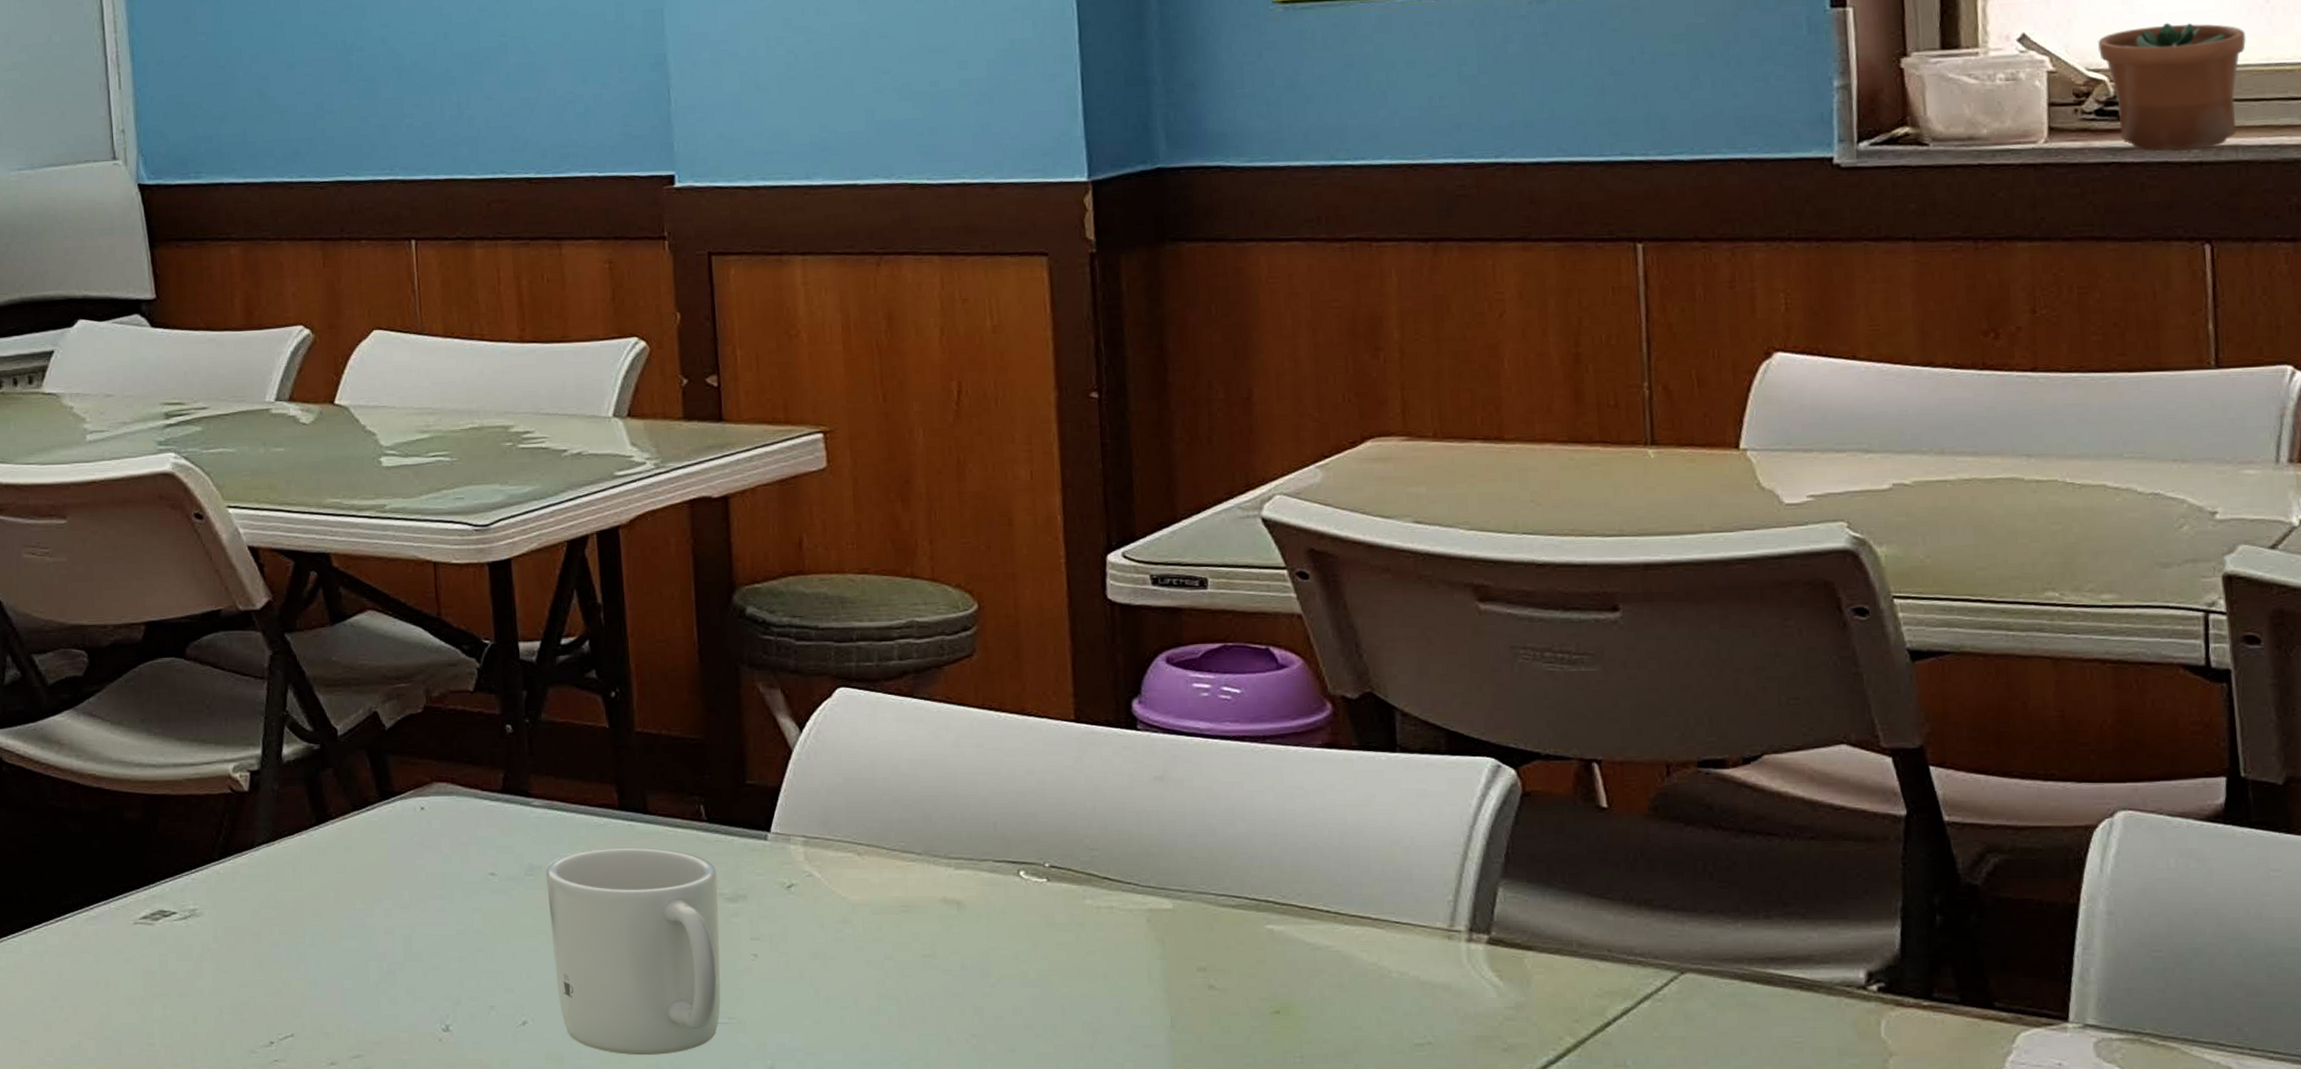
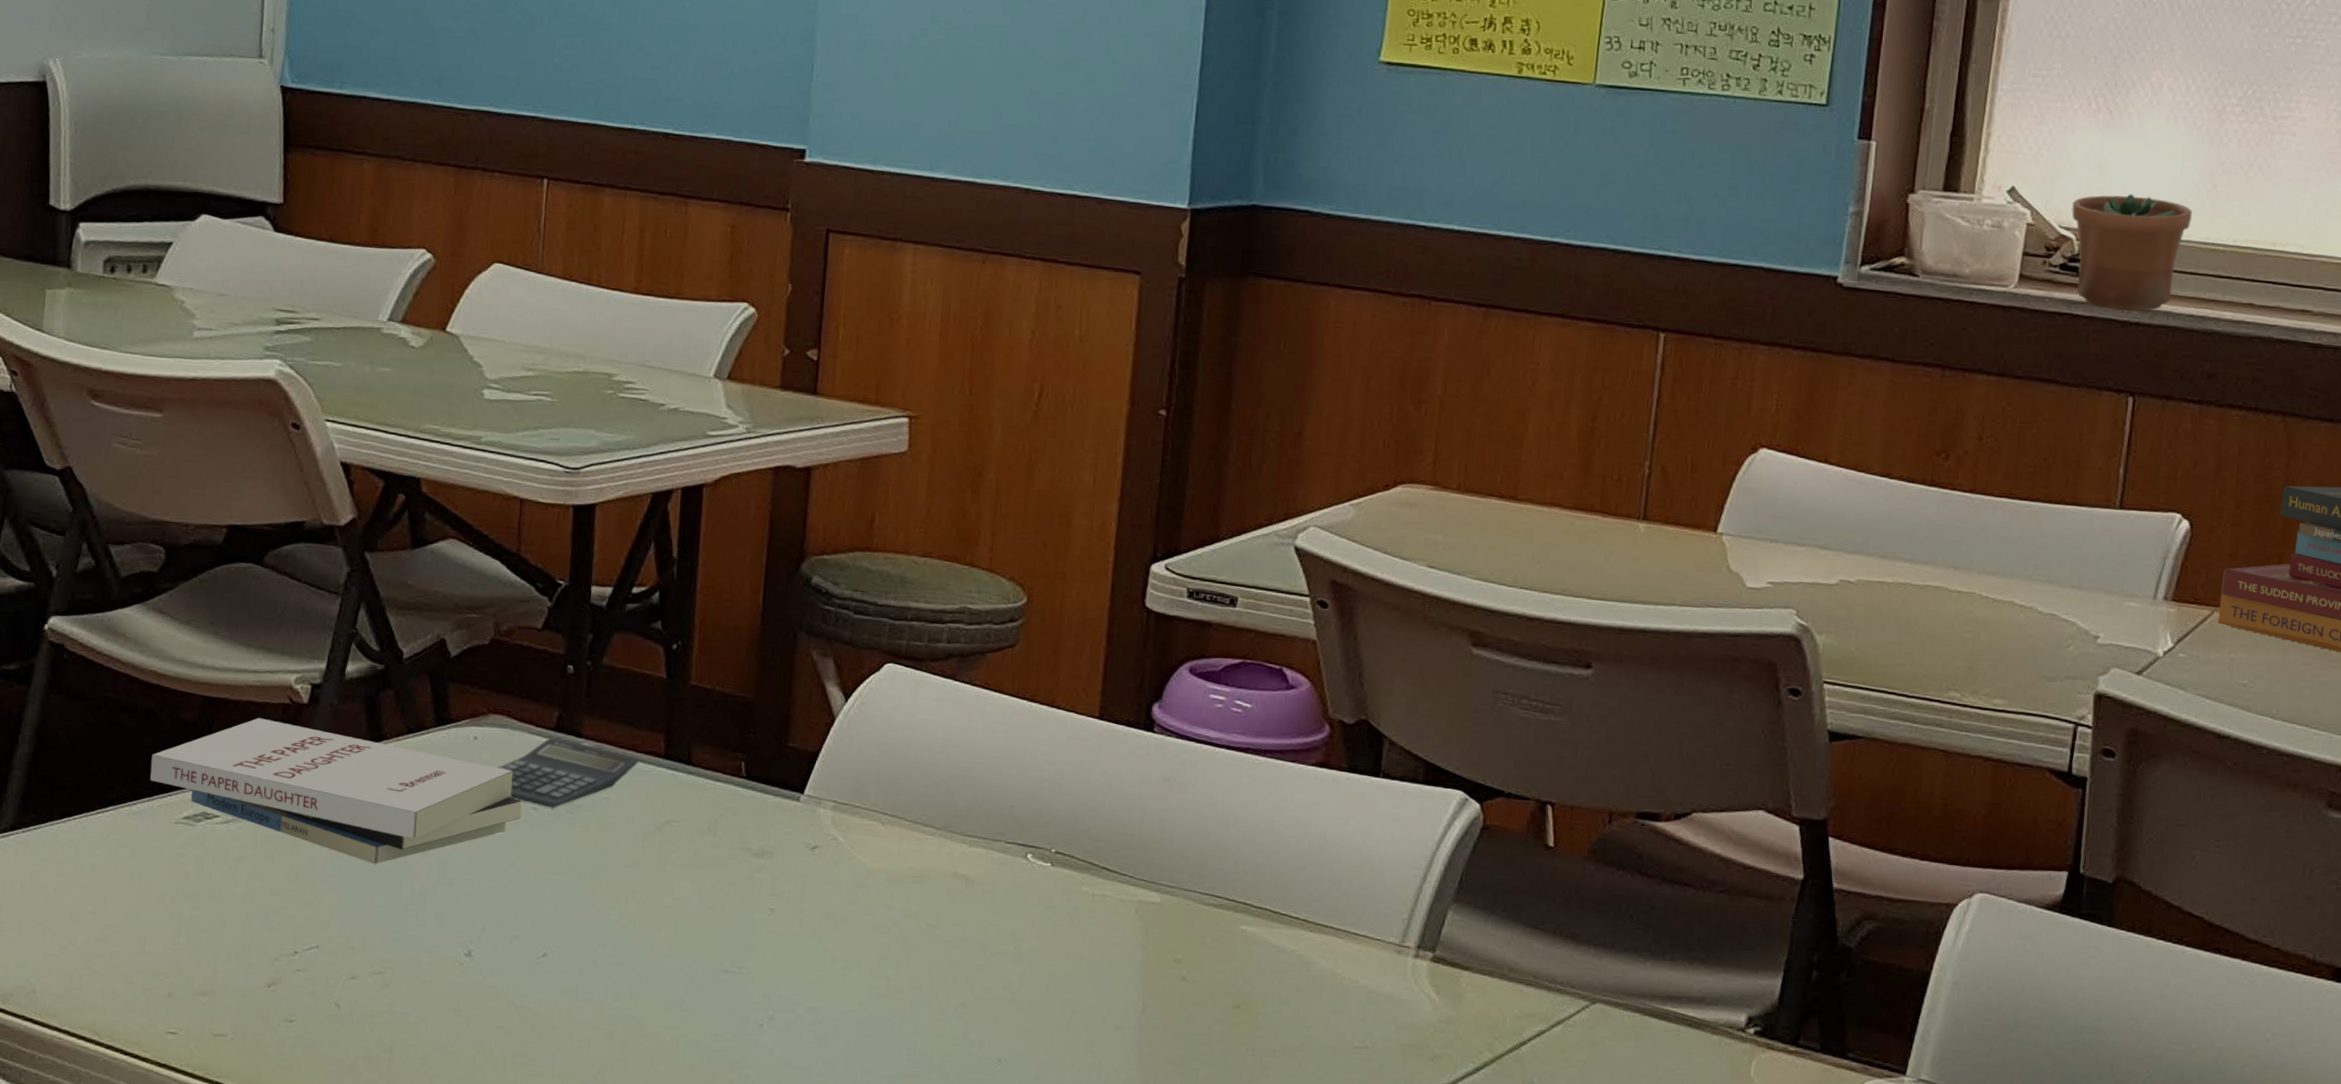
books: none [101,810,480,946] -> present [149,718,522,864]
calculator: none [449,800,594,872] -> present [497,737,640,808]
mug: present [546,847,721,1056] -> none [580,794,748,997]

